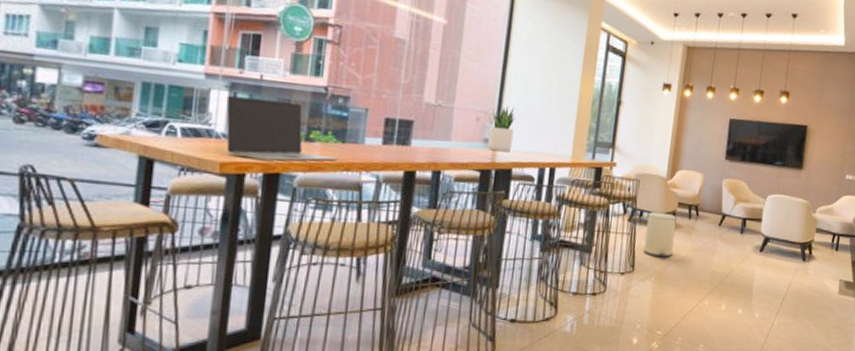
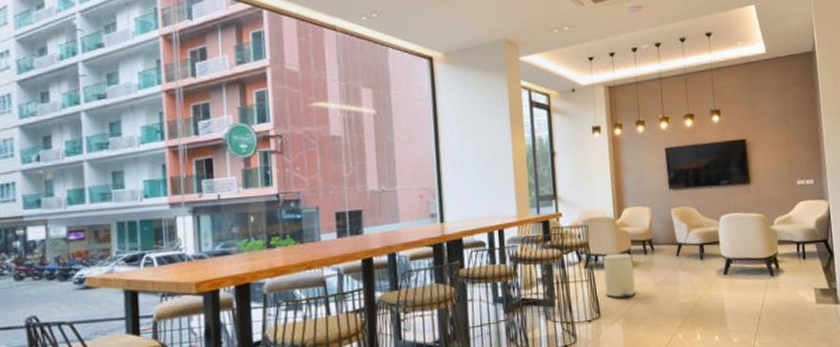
laptop: present [226,96,339,162] -> none [191,215,301,275]
planter: present [487,105,516,153] -> none [432,178,459,225]

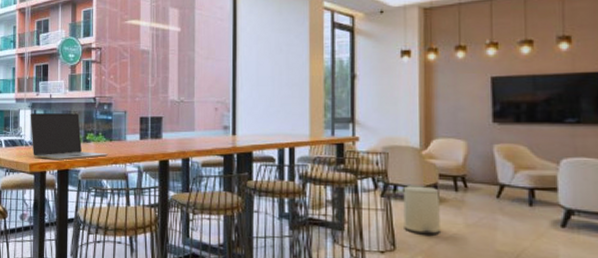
laptop: none [191,215,301,275] -> present [30,113,109,161]

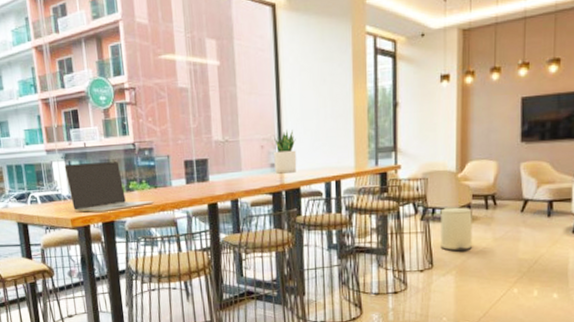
planter: none [227,93,250,137] -> present [273,129,297,174]

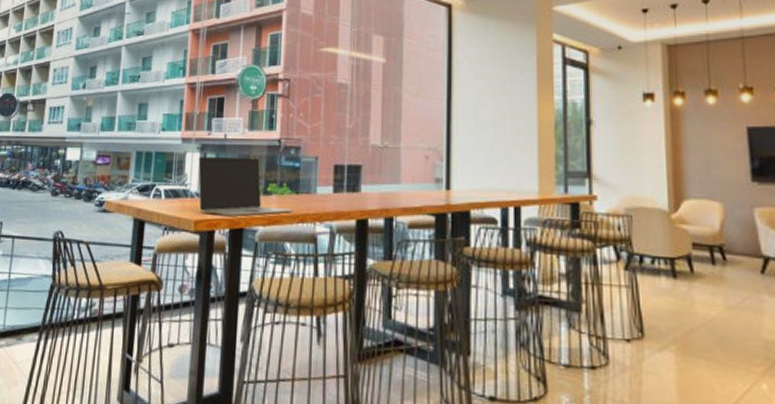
planter: present [273,129,297,174] -> none [440,139,468,192]
pedal bin: present [440,207,472,252] -> none [651,256,697,320]

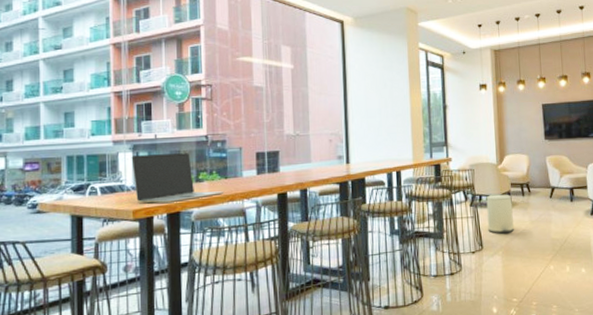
pedal bin: none [651,256,697,320] -> present [486,194,514,234]

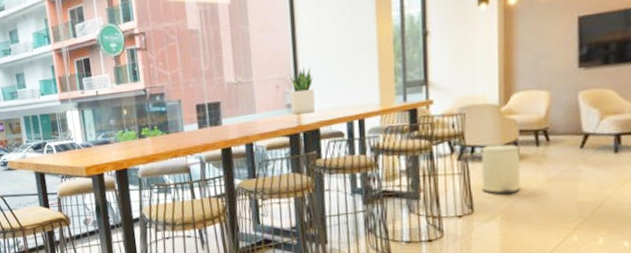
laptop: present [131,153,225,204] -> none [77,108,168,161]
planter: none [340,125,362,165] -> present [288,66,316,115]

